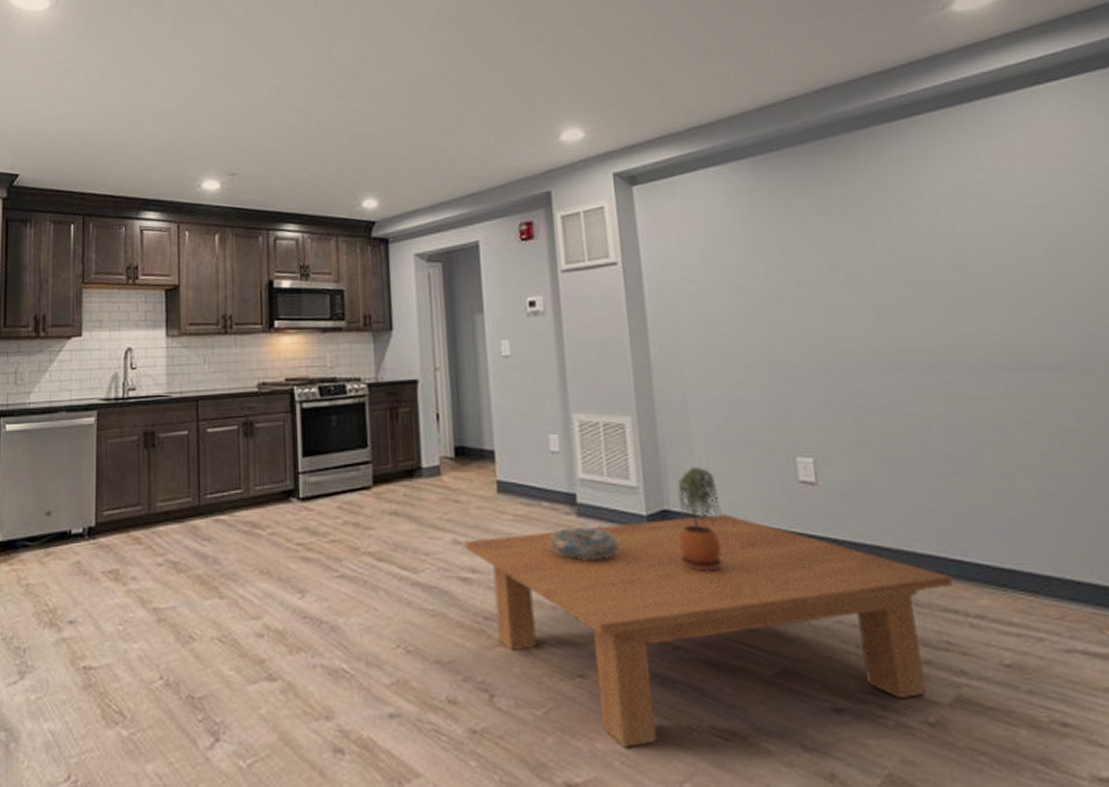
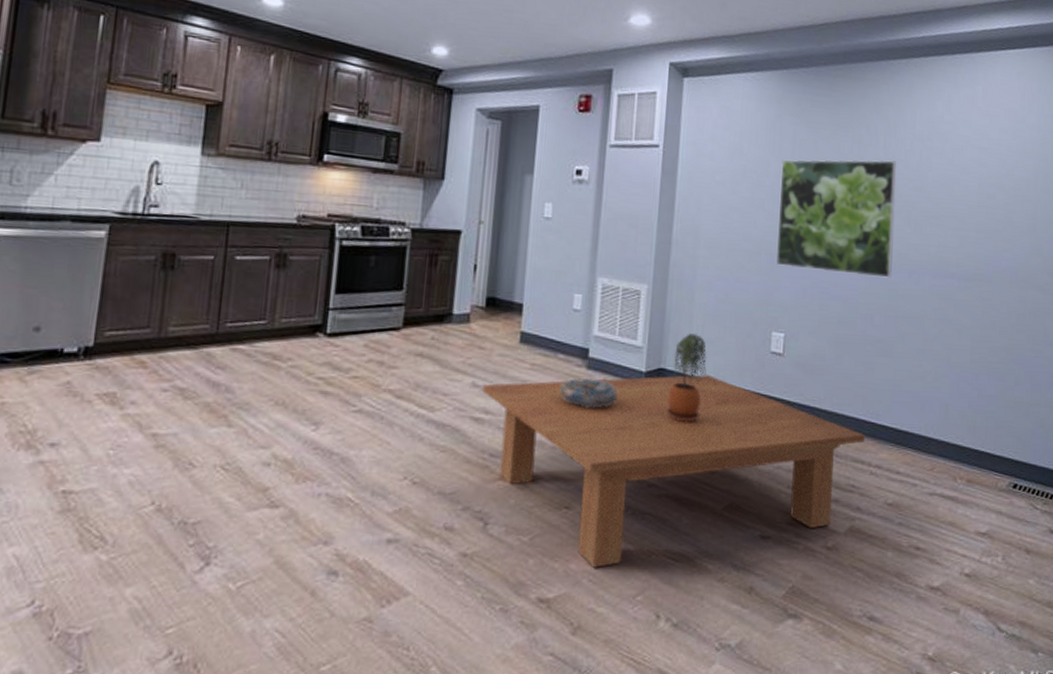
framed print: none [768,238,946,380] -> present [776,159,896,278]

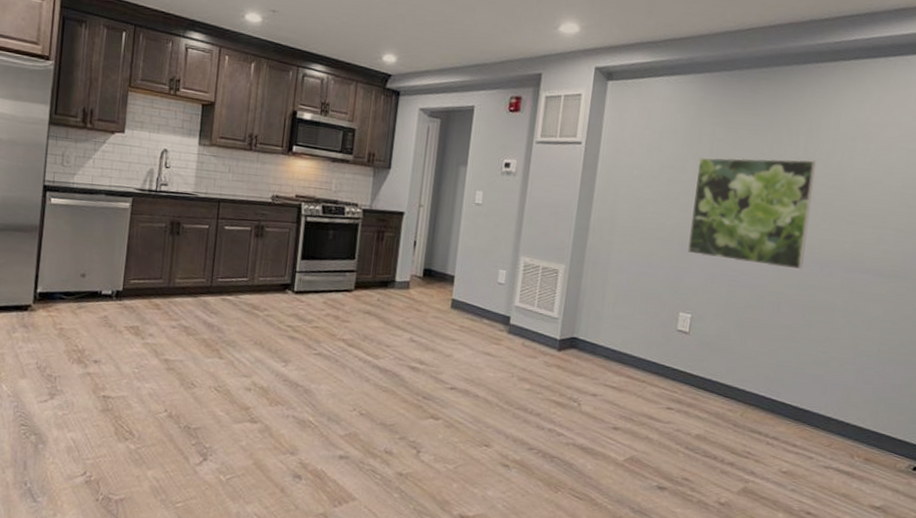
coffee table: present [482,375,866,568] -> none [418,339,765,497]
decorative bowl: present [560,377,618,409] -> none [484,340,534,367]
potted plant: present [666,332,707,422] -> none [577,308,616,385]

